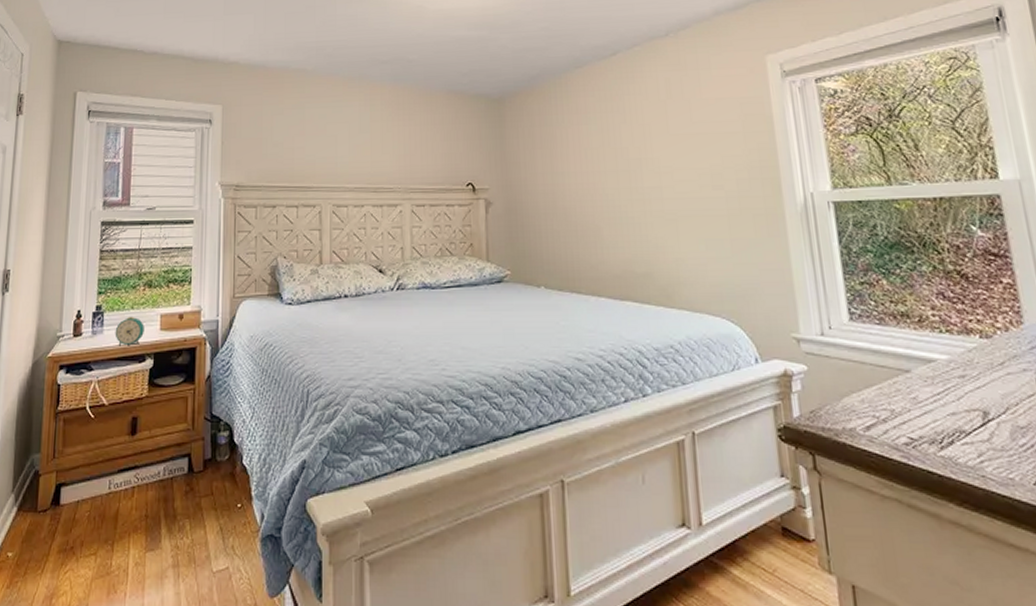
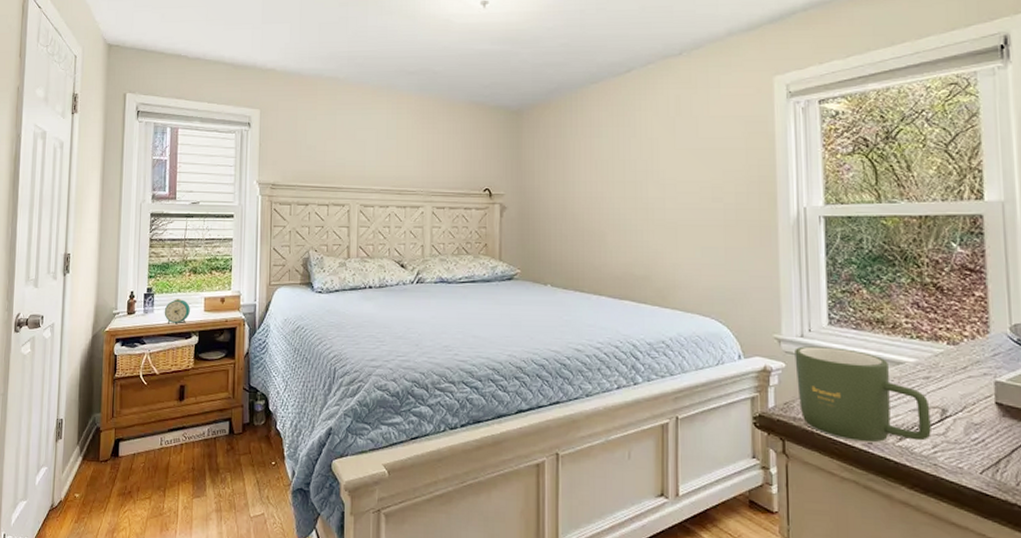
mug: none [816,346,975,455] -> present [795,346,931,444]

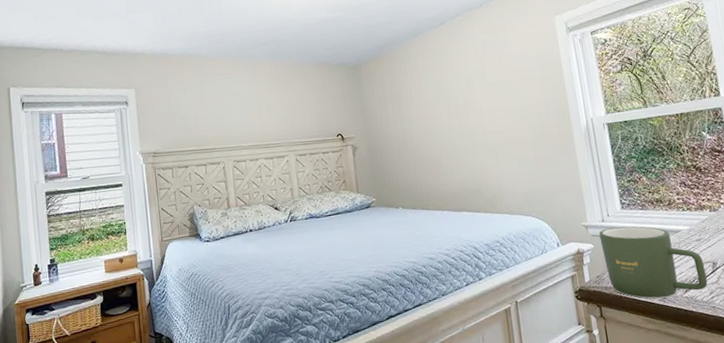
alarm clock: present [164,298,190,323] -> none [68,264,93,288]

